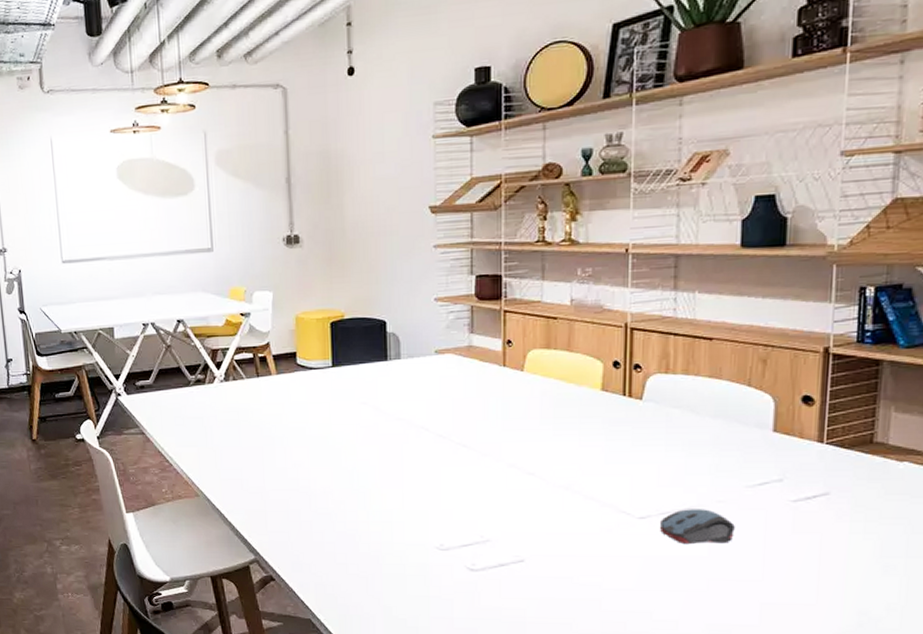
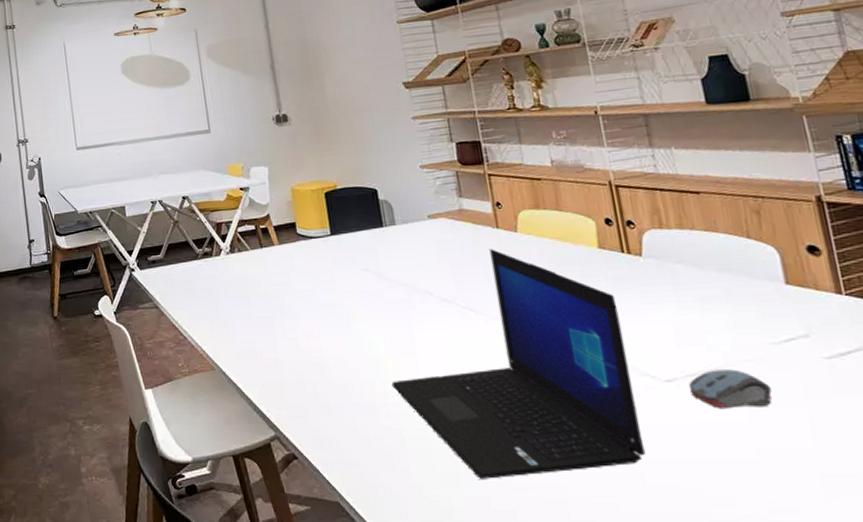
laptop: none [375,387,608,601] -> present [391,249,646,479]

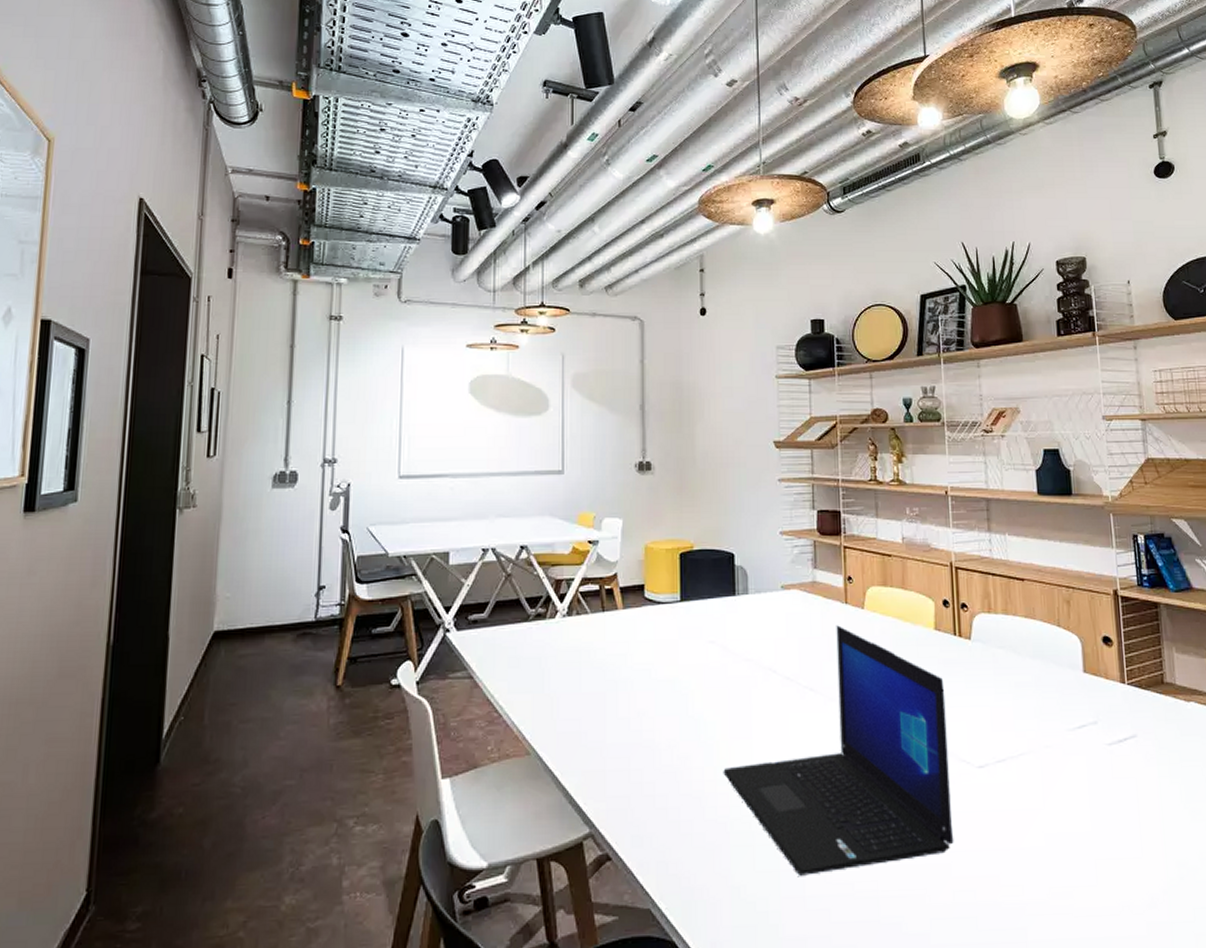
computer mouse: present [688,369,772,408] -> none [996,755,1063,794]

